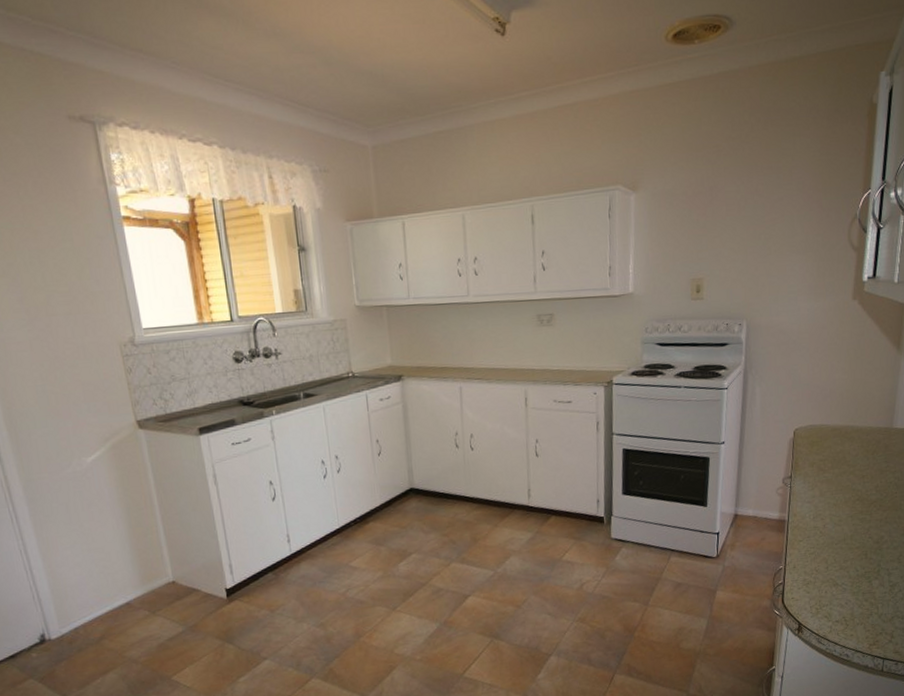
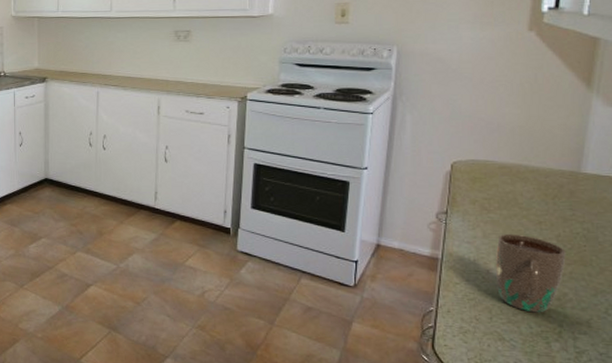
mug: none [830,489,883,558] -> present [496,233,566,313]

